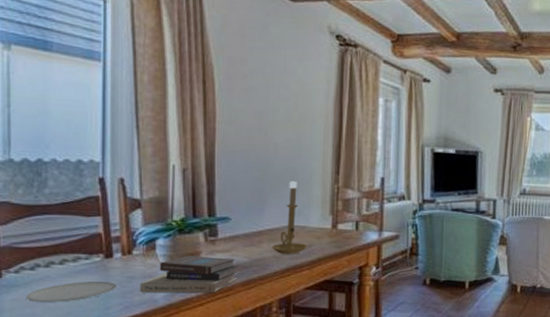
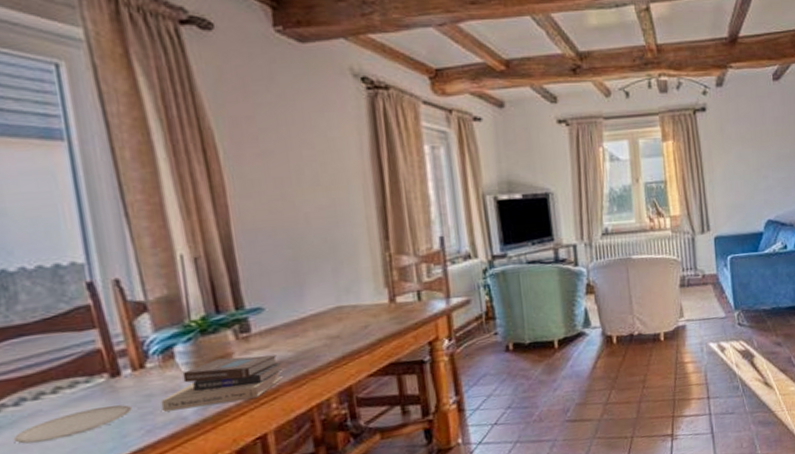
candle holder: present [271,181,307,254] -> none [319,254,363,341]

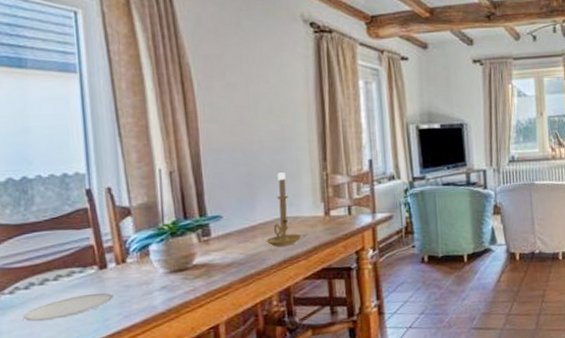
books: present [160,355,282,412] -> none [136,256,234,301]
candle holder: none [319,254,363,341] -> present [266,172,302,247]

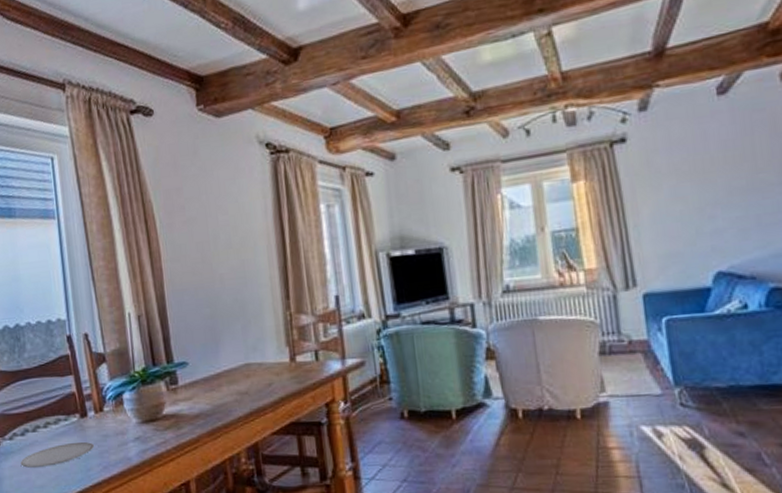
candle holder: present [266,172,302,247] -> none [231,313,268,397]

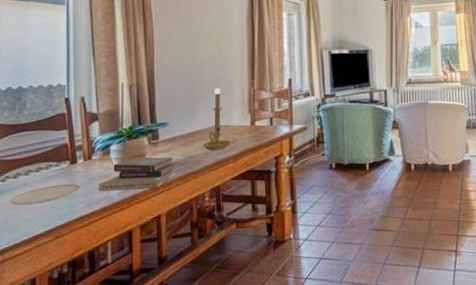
books: none [113,406,201,451] -> present [98,157,175,192]
candle holder: none [231,313,268,397] -> present [202,88,231,150]

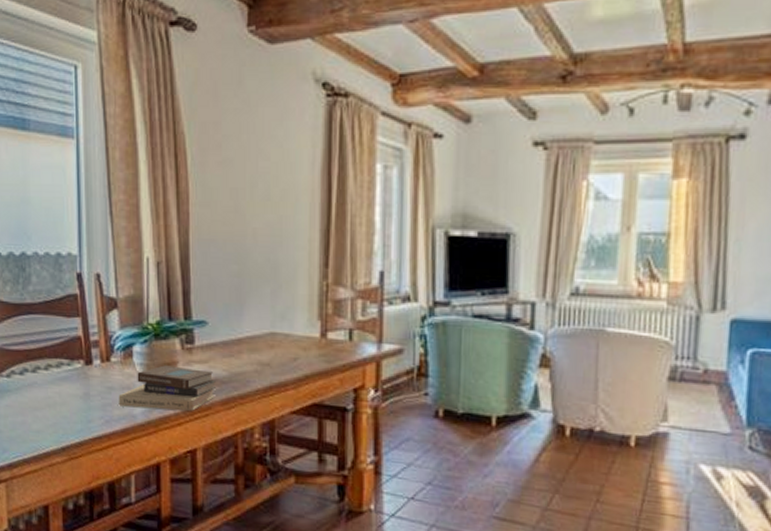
plate: present [10,183,80,205] -> none [17,390,97,412]
candle holder: present [202,88,231,150] -> none [252,276,292,369]

